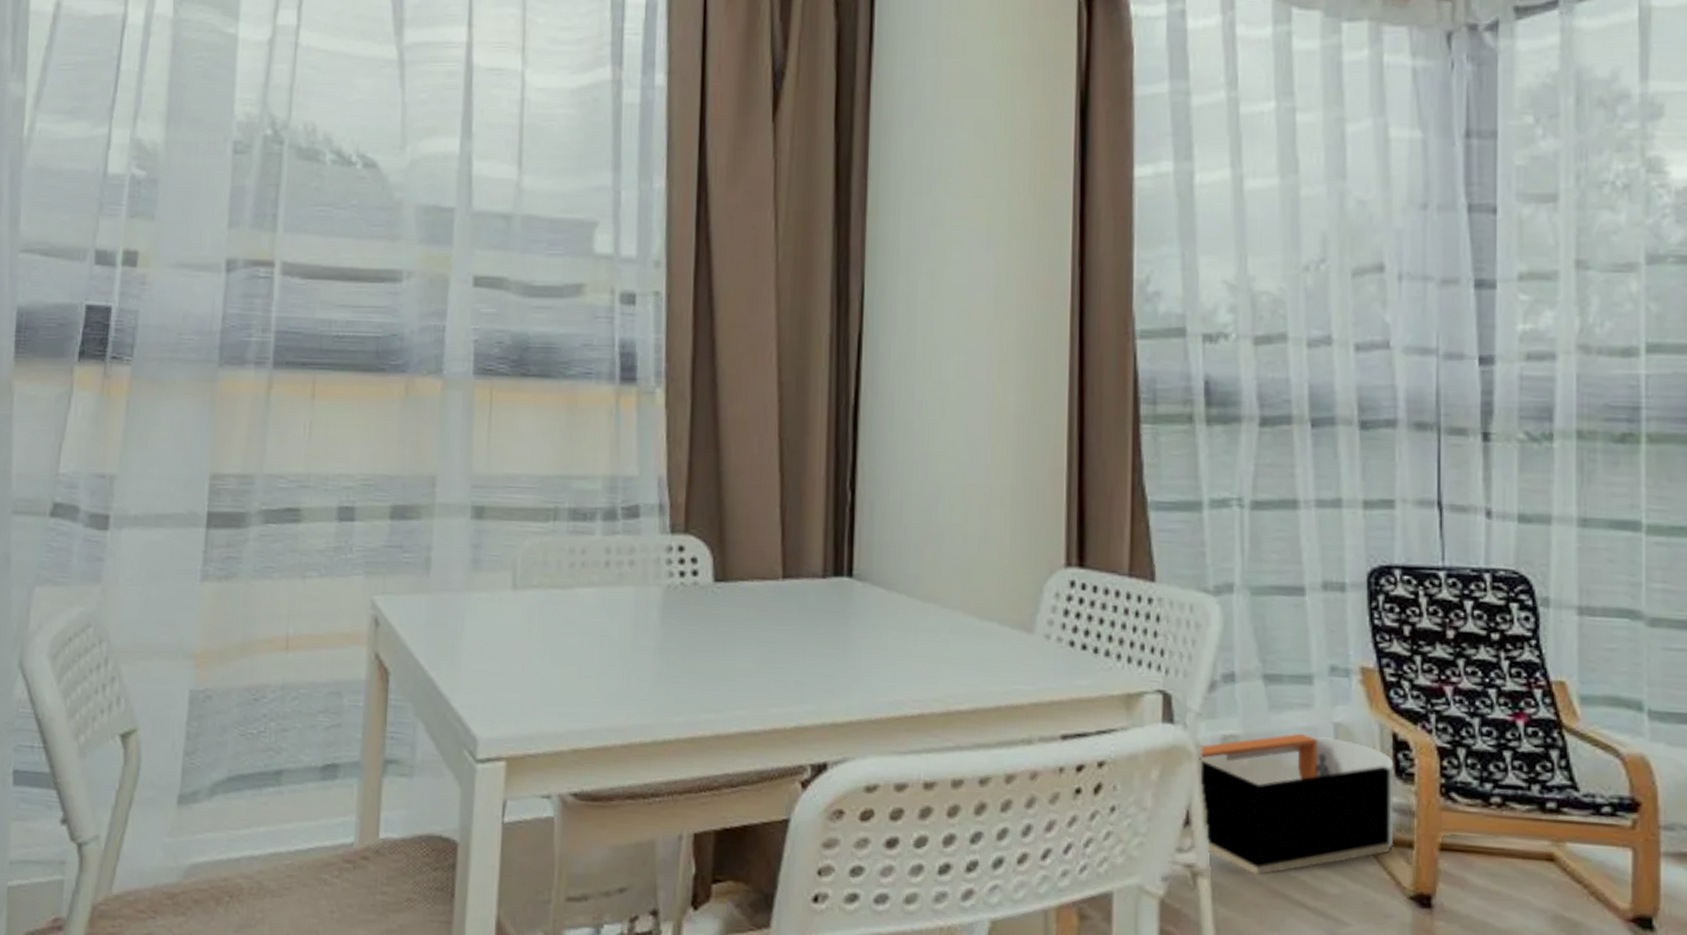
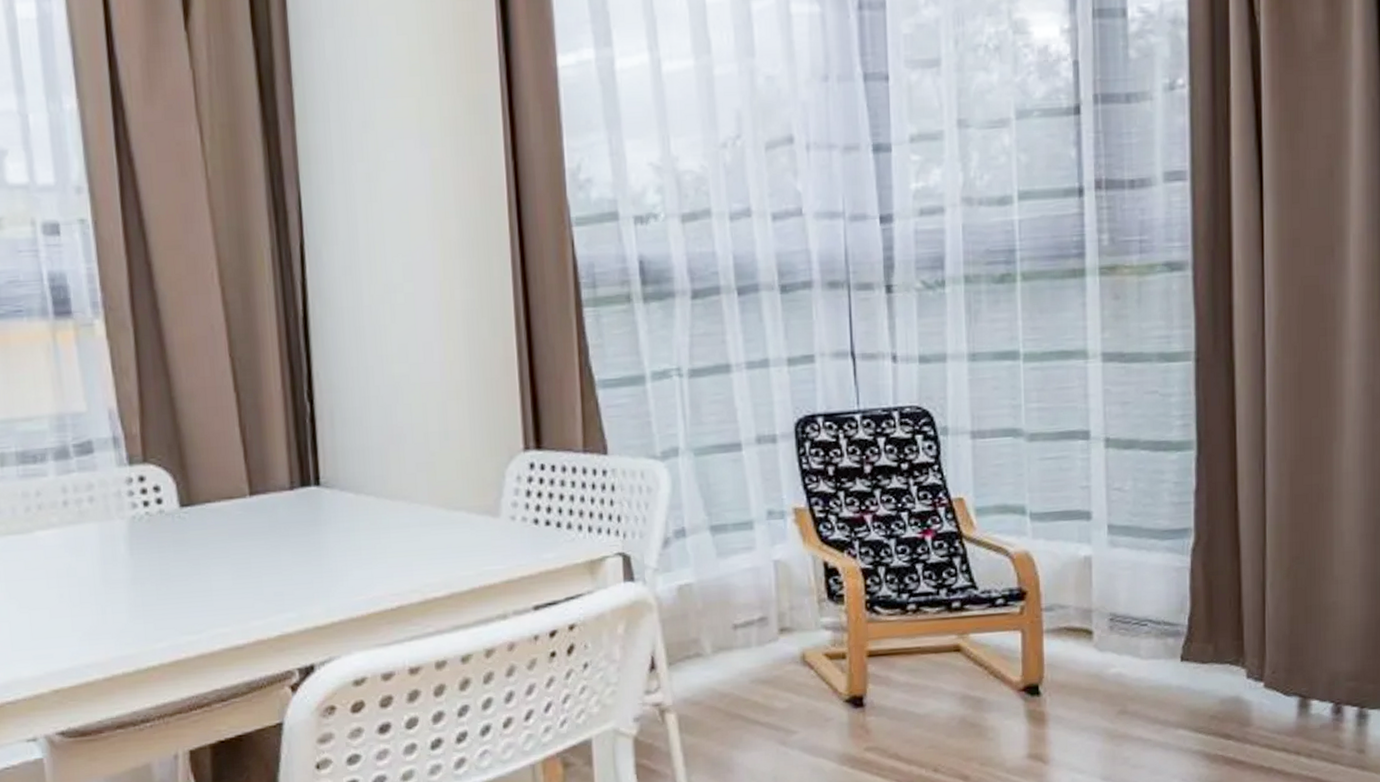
storage bin: present [1199,733,1395,875] -> none [658,573,830,703]

